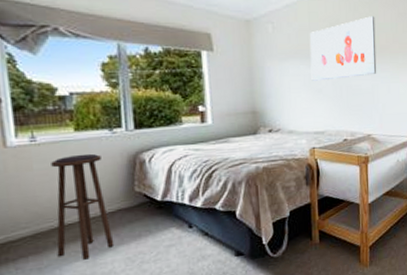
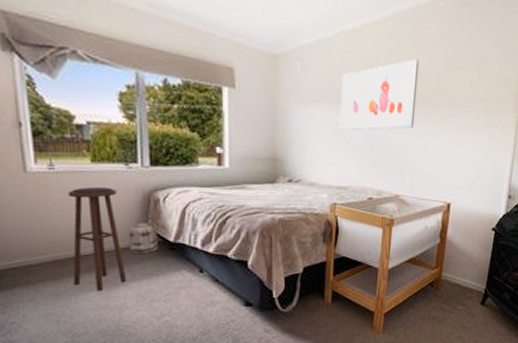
basket: none [114,178,145,217] -> present [128,216,158,253]

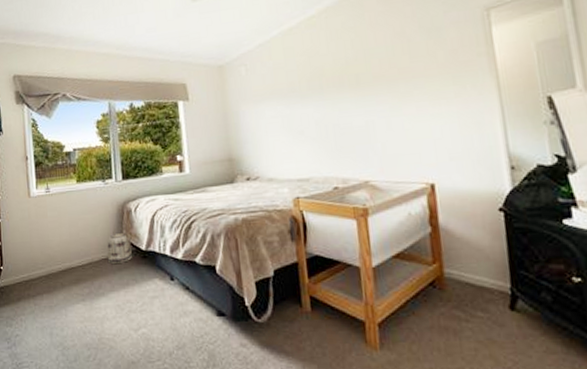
stool: present [68,186,127,291] -> none [60,203,107,303]
wall art: present [339,59,420,131] -> none [285,41,371,122]

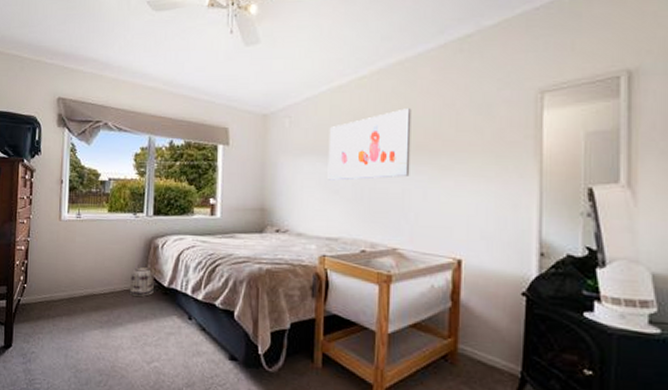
wall art: none [285,41,371,122] -> present [327,108,412,181]

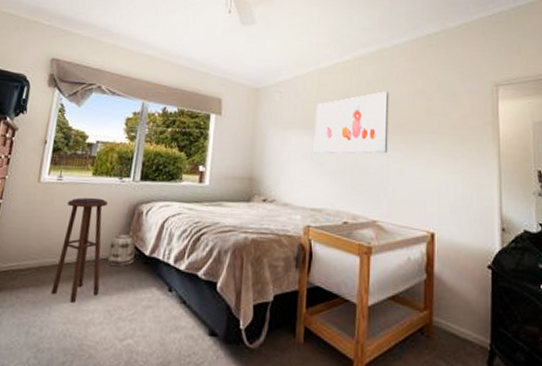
stool: none [82,233,125,330] -> present [51,197,108,303]

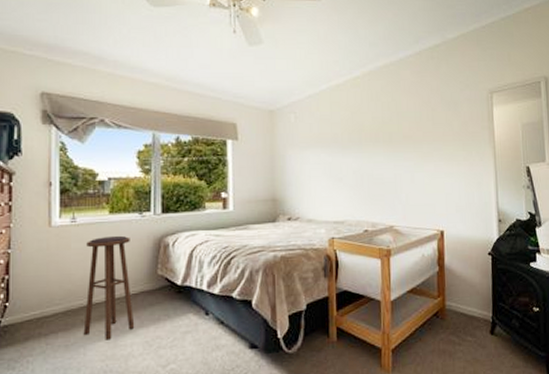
basket: present [106,227,136,266] -> none [138,261,166,299]
wall art: present [313,91,389,154] -> none [330,105,400,170]

